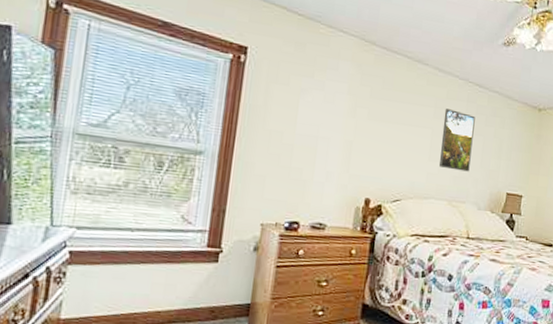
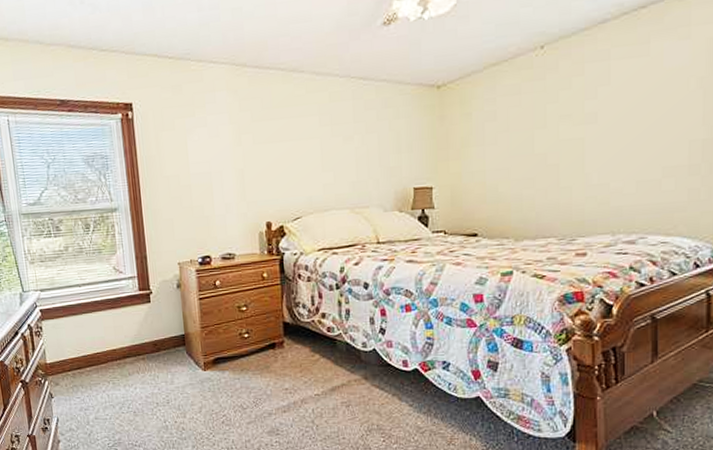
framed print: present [439,108,475,172] -> none [330,112,368,176]

